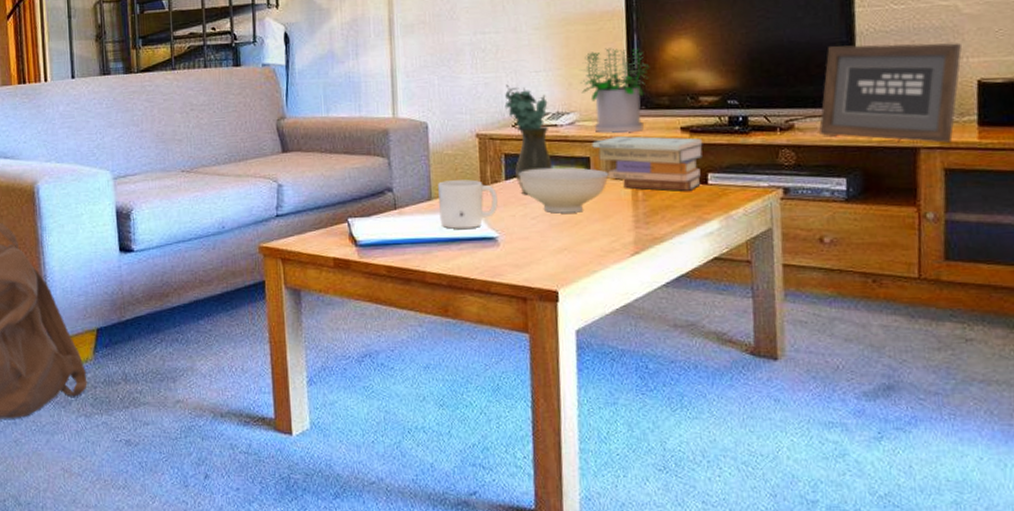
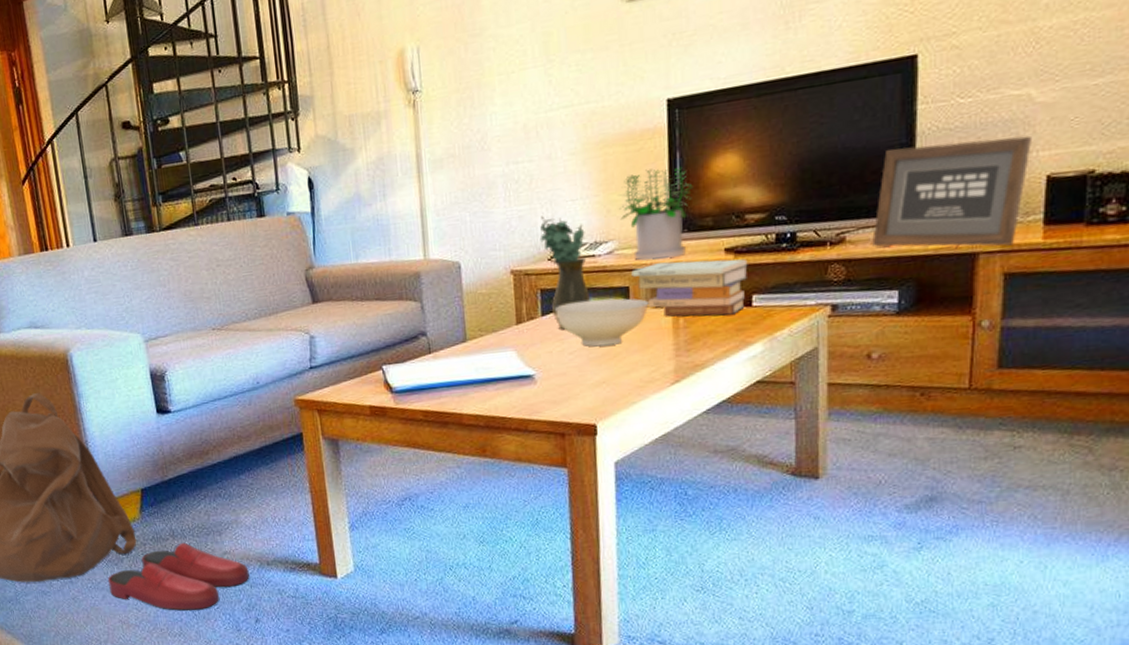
slippers: none [54,387,201,461] -> present [108,542,250,611]
mug: present [438,179,498,229] -> none [472,318,534,370]

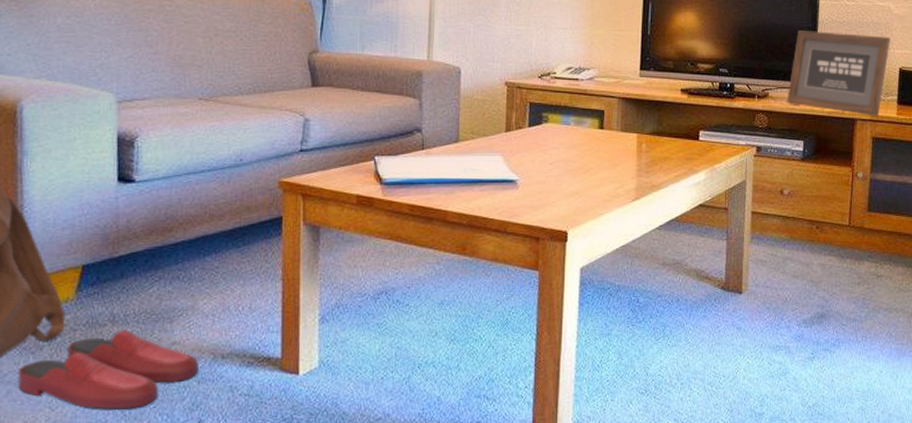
vase: present [540,216,591,330] -> none [533,38,572,142]
decorative bowl: present [555,298,649,347] -> none [541,118,619,160]
potted plant: present [618,167,693,262] -> none [601,13,660,91]
books: present [631,259,749,317] -> none [607,94,698,145]

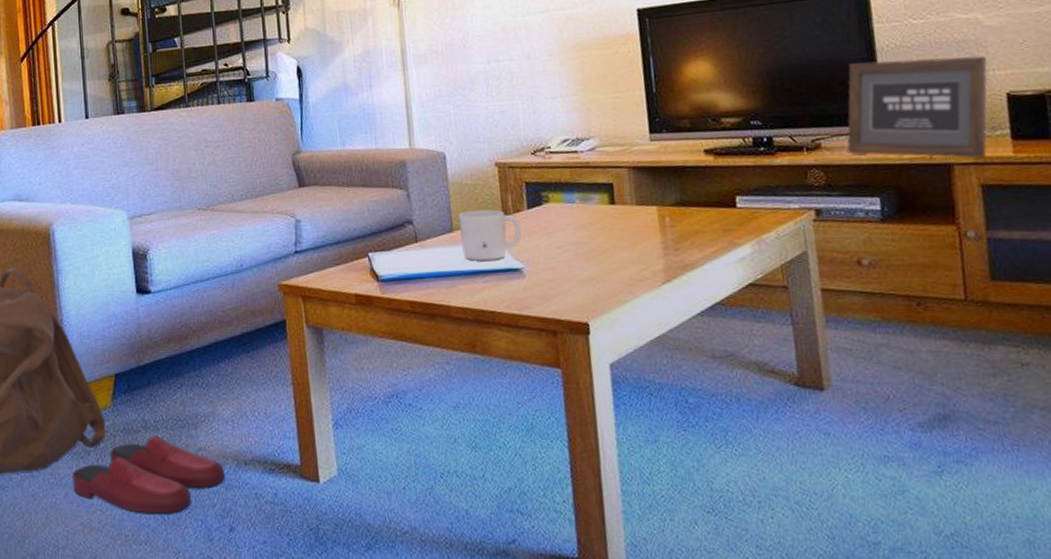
mug: none [465,124,520,171] -> present [459,209,521,261]

